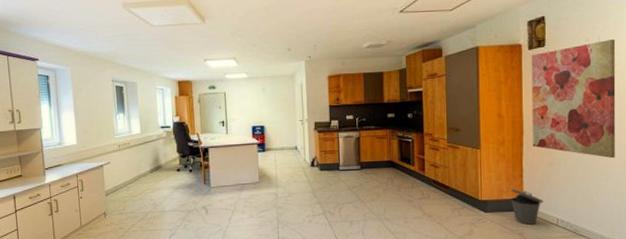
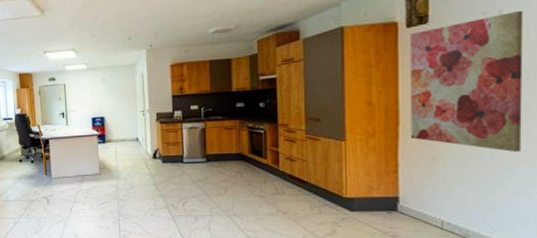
trash can: present [511,189,544,225] -> none [383,186,424,226]

